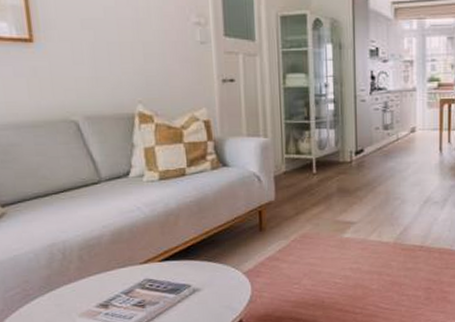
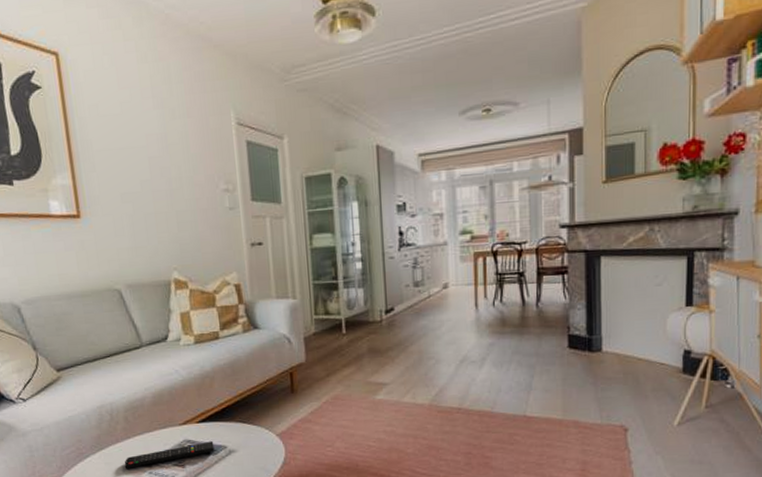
remote control: none [77,280,177,310] -> present [124,441,215,469]

